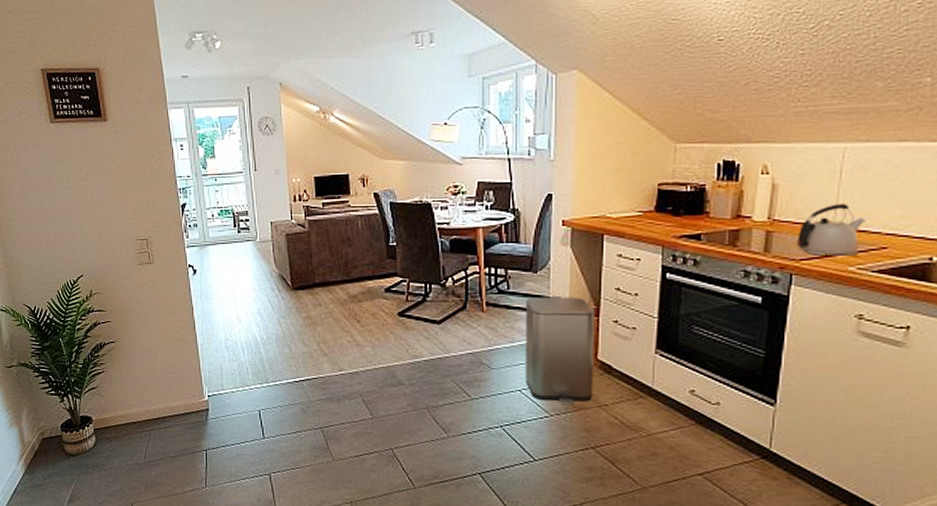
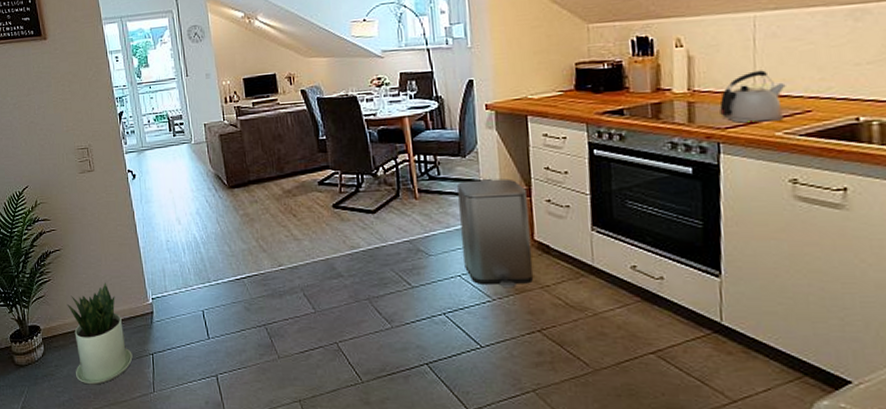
planter: none [120,377,186,477] -> present [67,282,133,385]

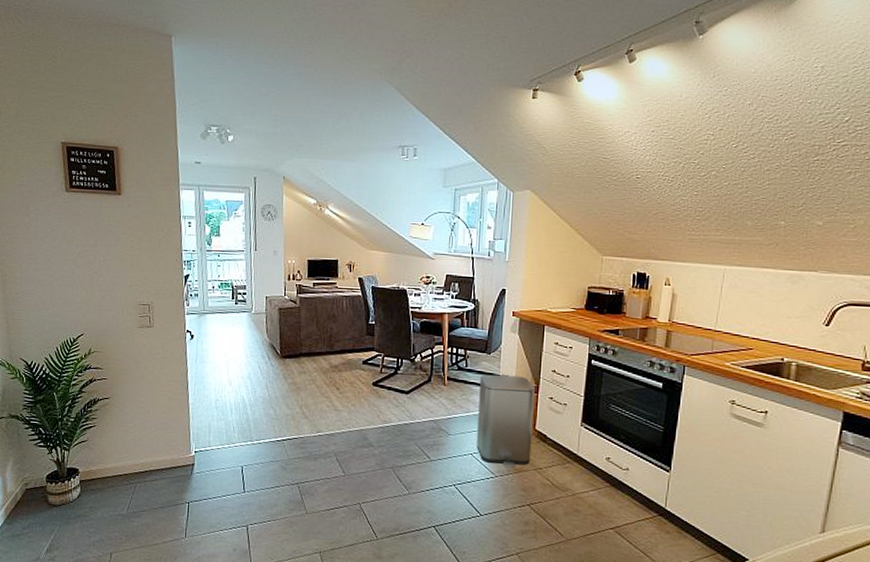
planter: present [67,282,133,385] -> none [109,433,169,528]
kettle: present [719,70,786,123] -> none [689,312,738,354]

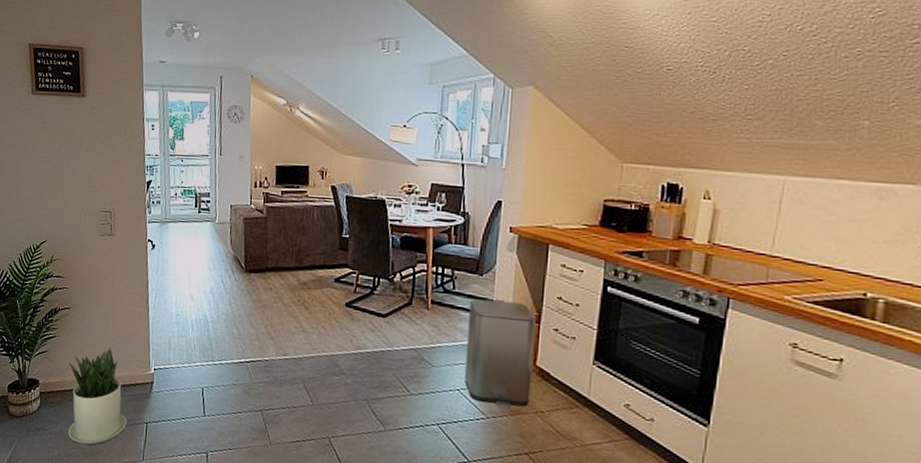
planter: none [109,433,169,528] -> present [68,347,127,445]

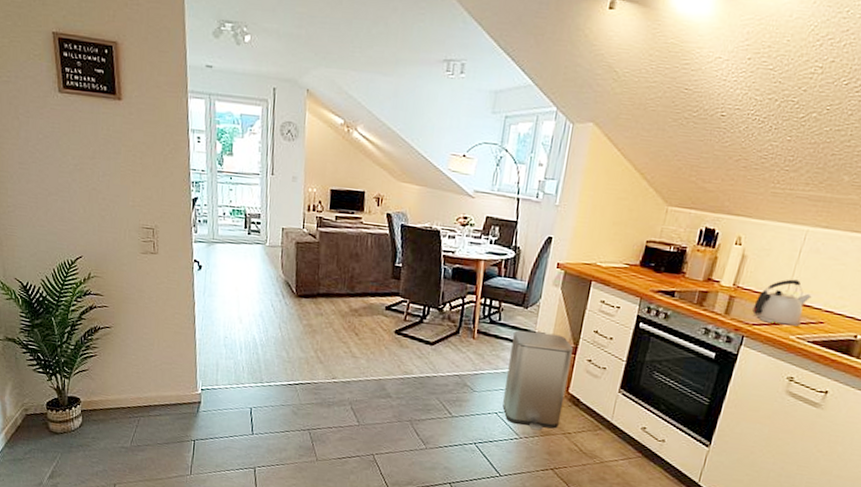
planter: present [68,347,127,445] -> none [111,367,174,461]
kettle: none [735,233,803,285] -> present [752,279,812,326]

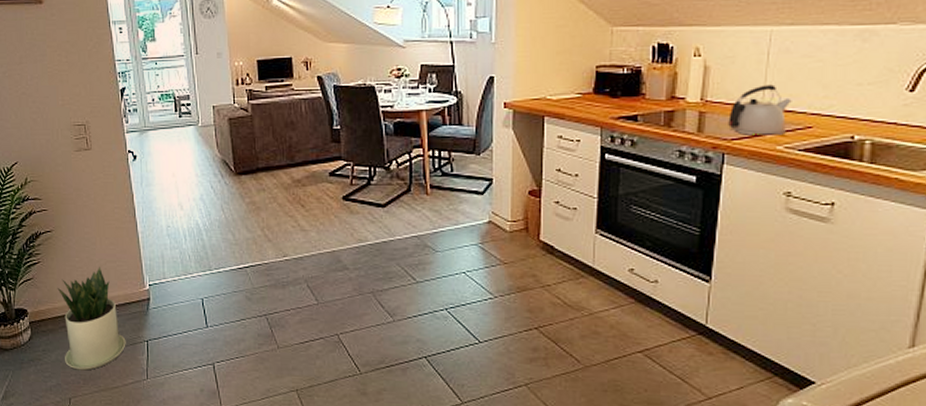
planter: none [111,367,174,461] -> present [57,267,126,371]
pedal bin: present [502,330,573,431] -> none [469,178,536,287]

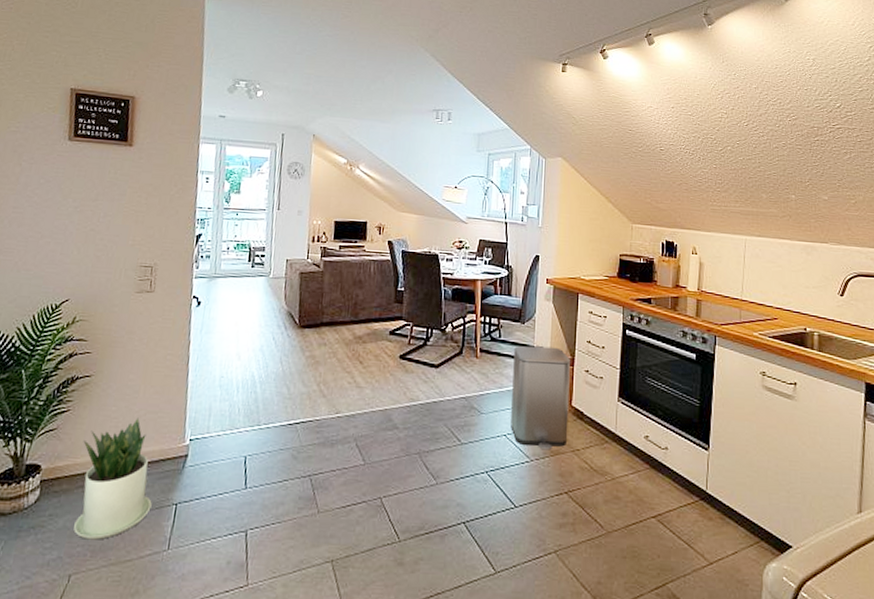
pedal bin: none [469,178,536,287] -> present [511,345,570,451]
kettle: present [728,84,792,135] -> none [718,281,762,323]

